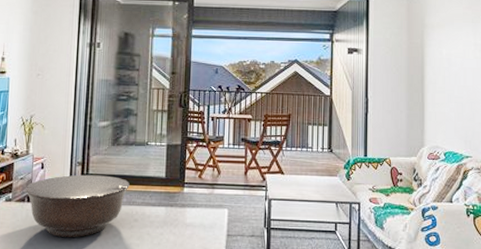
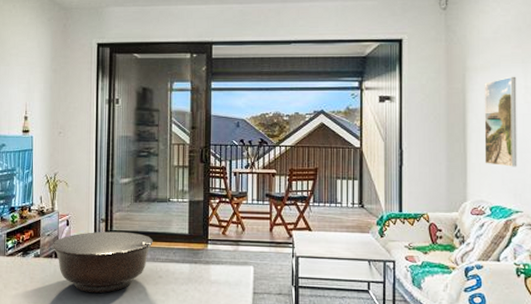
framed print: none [440,34,468,116] -> present [484,76,518,167]

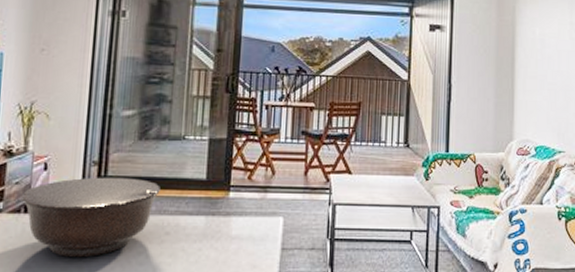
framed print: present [484,76,518,167] -> none [531,11,563,105]

